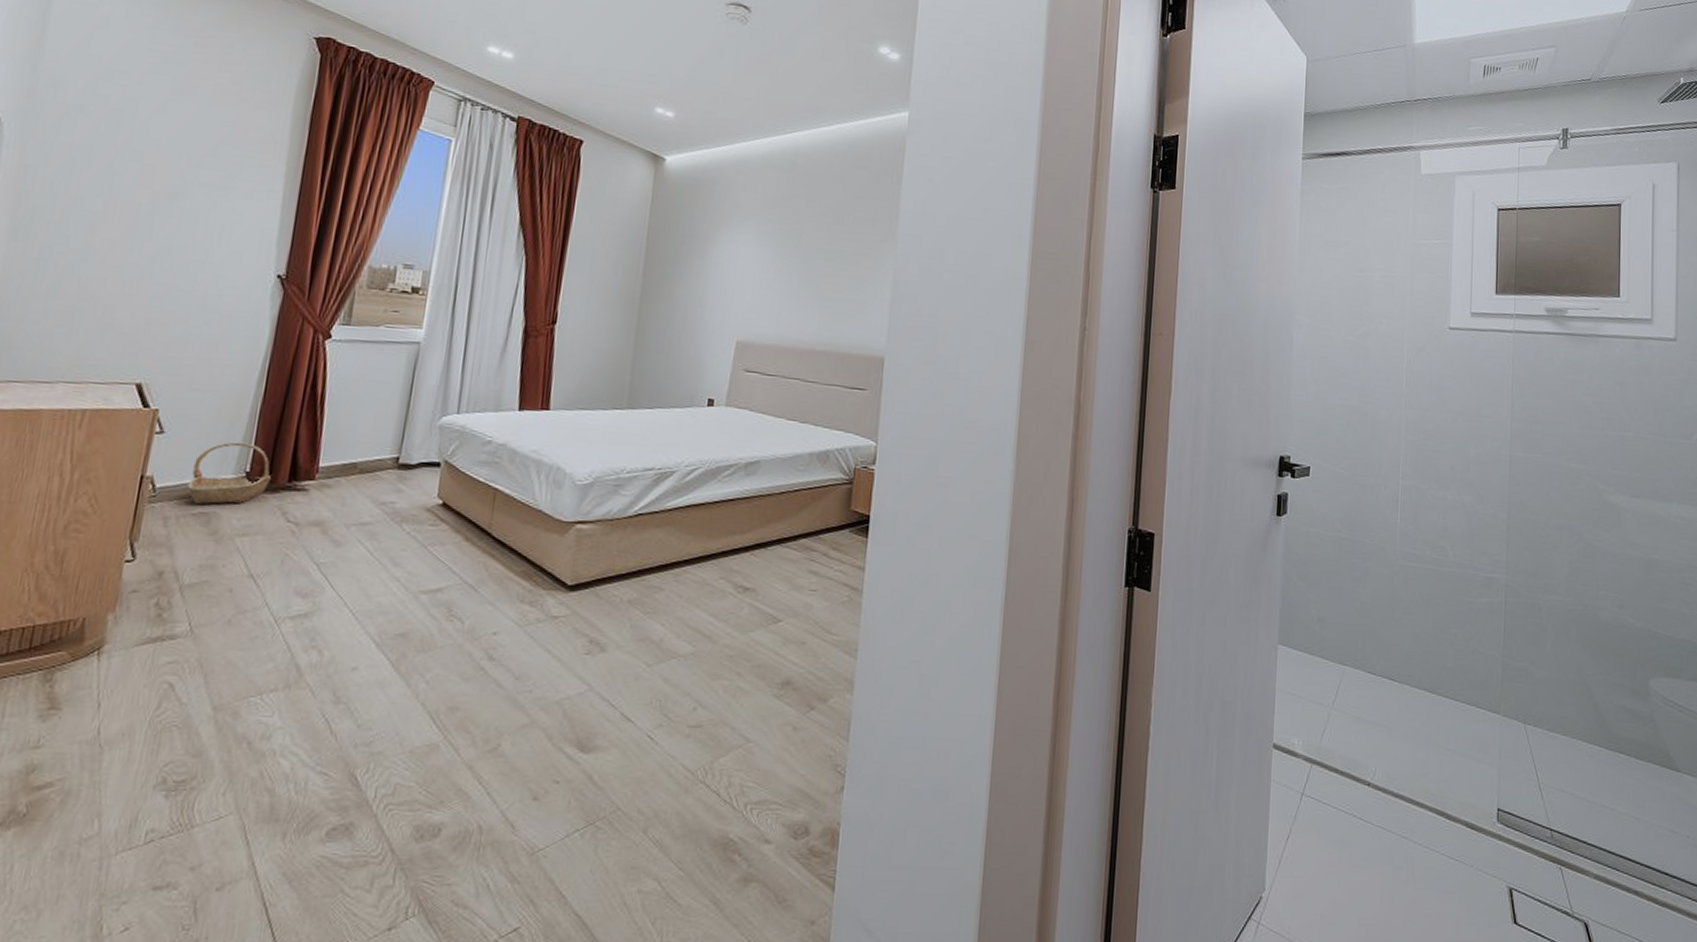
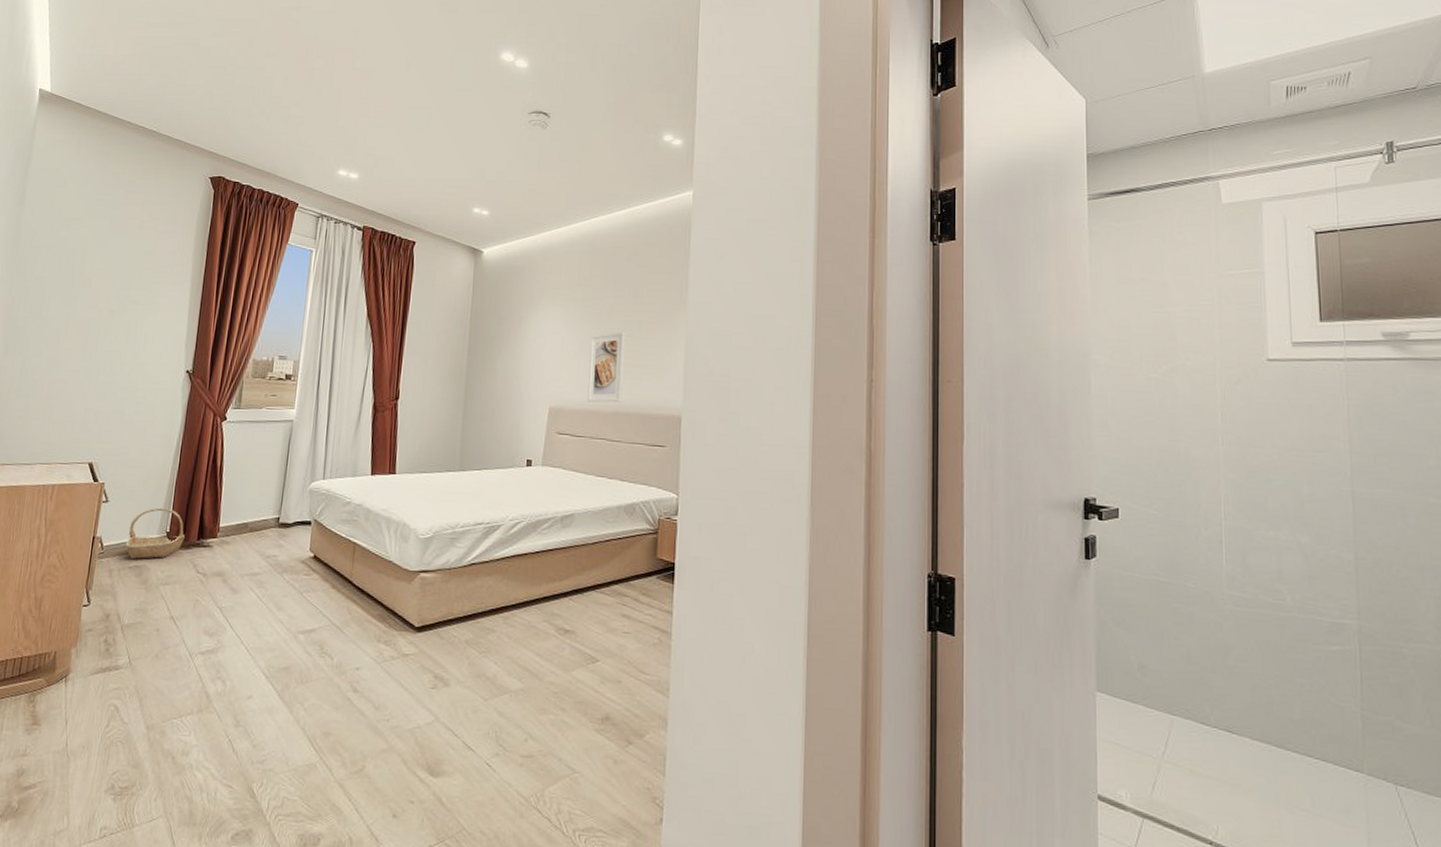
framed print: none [781,261,827,339] -> present [588,332,625,403]

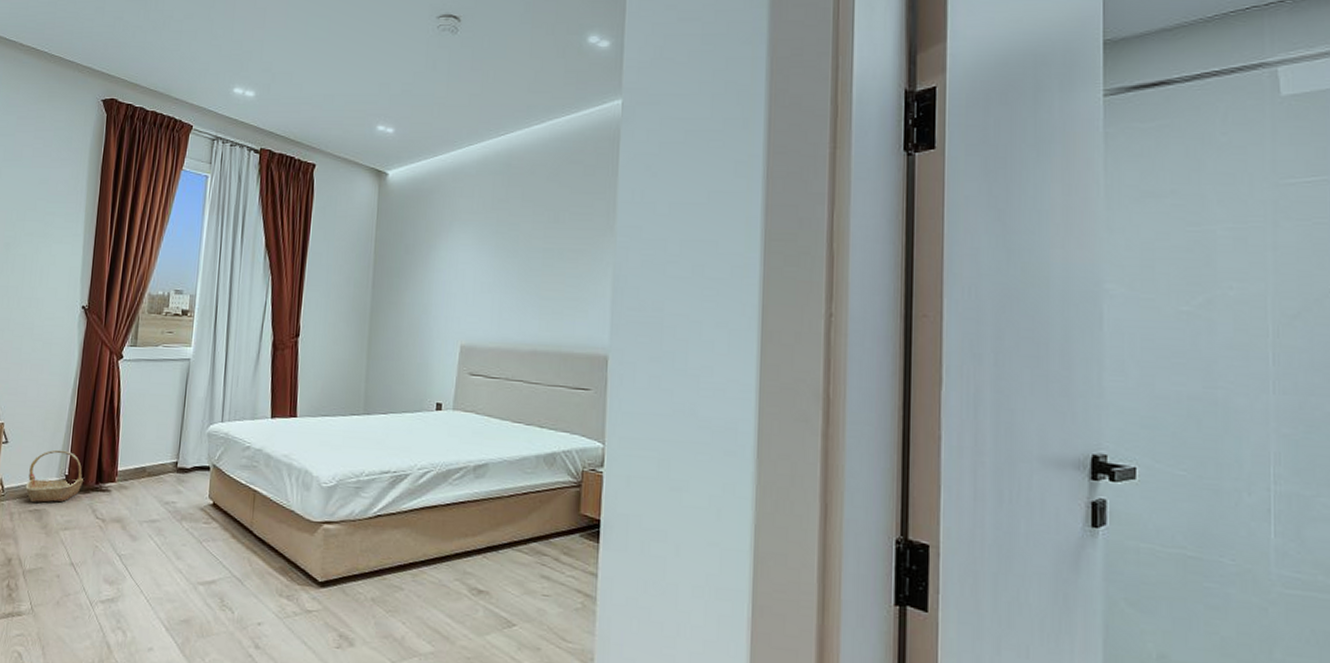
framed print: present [588,332,625,403] -> none [503,261,545,341]

